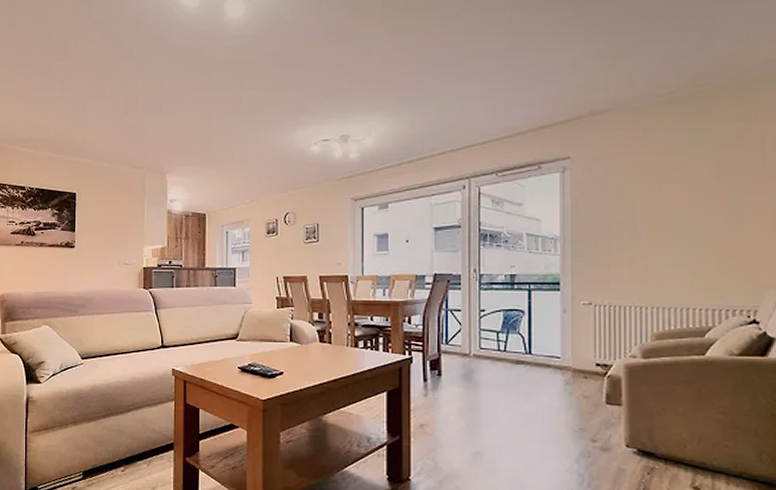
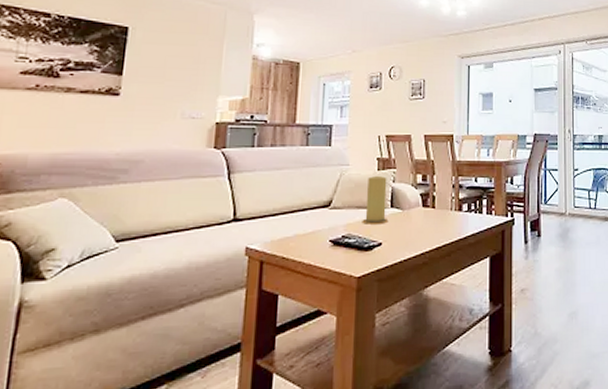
candle: none [265,313,289,356] -> present [362,176,389,224]

